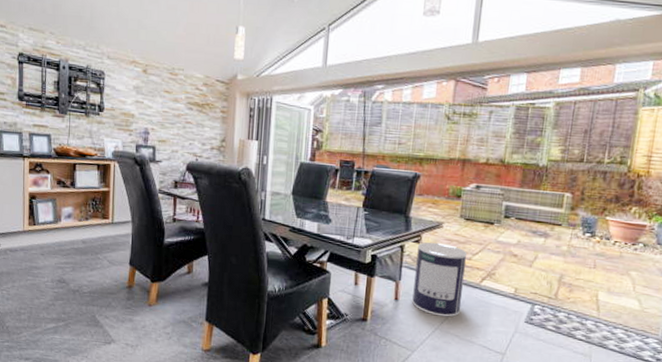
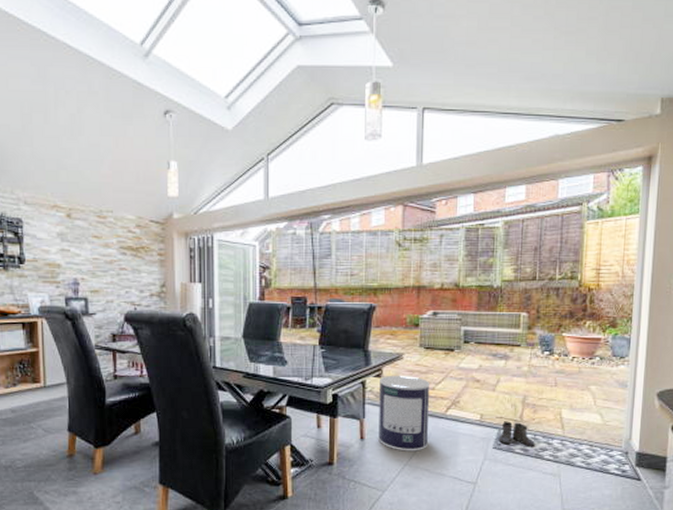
boots: none [531,297,568,326] -> present [498,421,535,447]

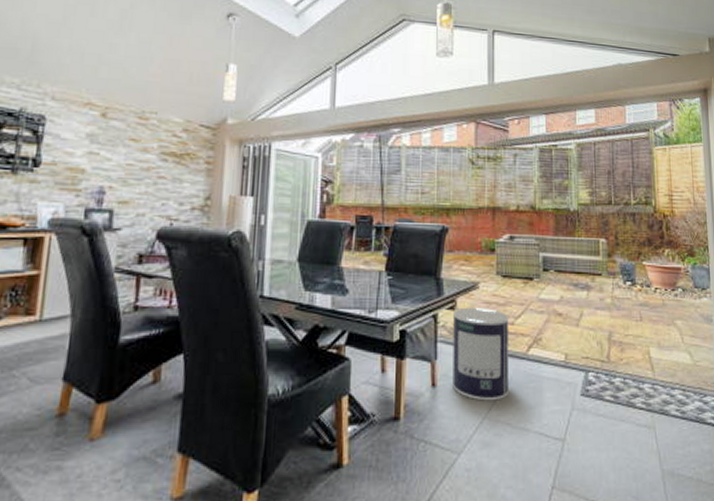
boots: present [498,421,535,447] -> none [586,362,625,394]

